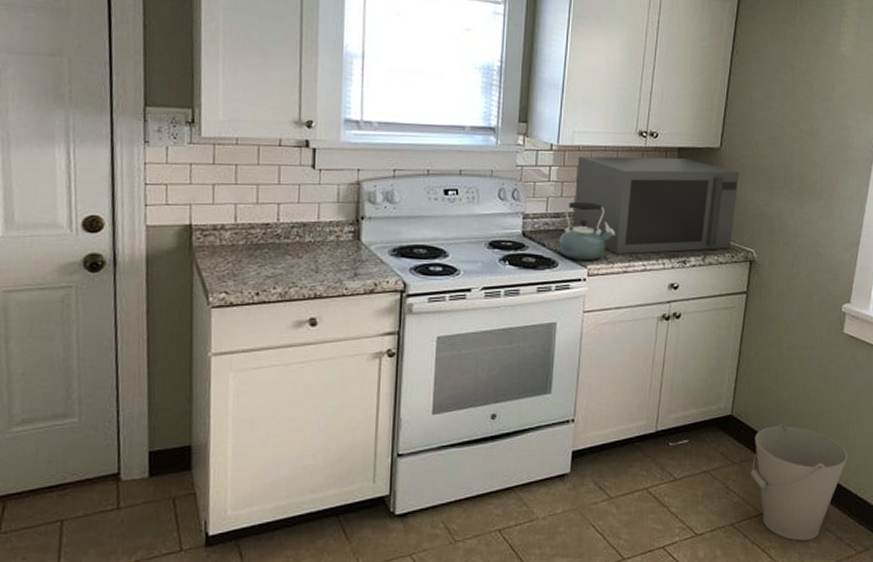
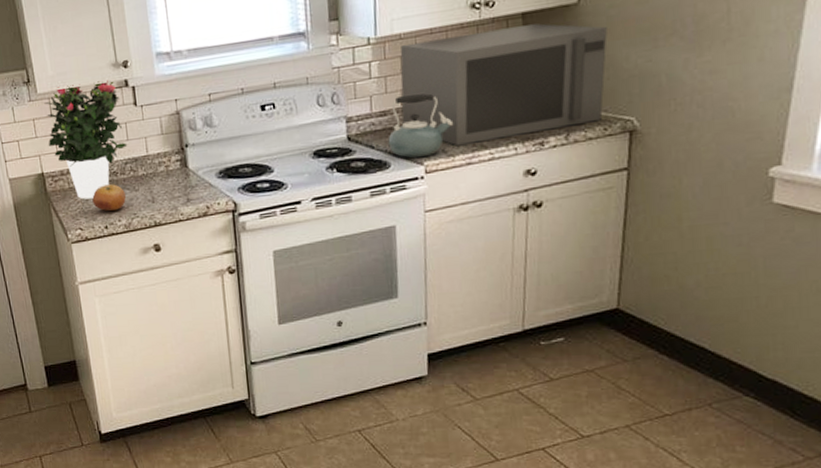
potted flower: none [203,134,298,260] -> present [44,80,128,200]
fruit: none [246,247,287,277] -> present [92,184,127,212]
bucket: present [751,422,848,541] -> none [648,313,787,445]

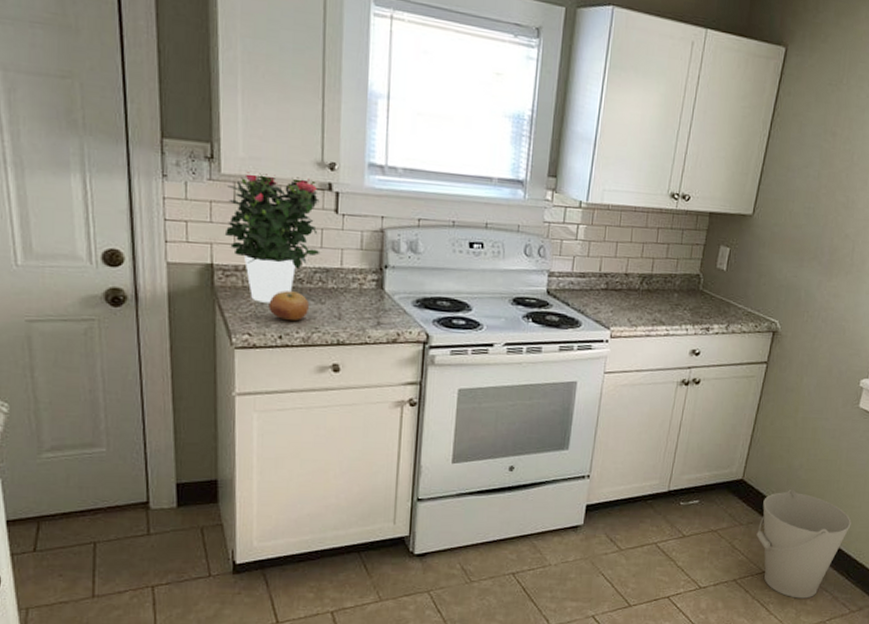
kettle: present [388,93,454,159] -> none [582,262,641,323]
microwave: present [400,23,607,147] -> none [598,215,770,319]
bucket: none [648,313,787,445] -> present [756,489,851,599]

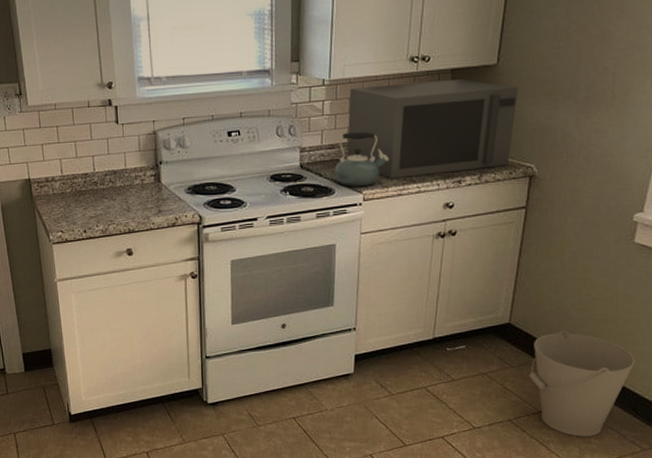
potted flower: present [224,172,320,303] -> none [34,98,108,205]
fruit: present [268,290,310,322] -> none [73,193,105,218]
kettle: none [582,262,641,323] -> present [334,131,390,187]
microwave: none [598,215,770,319] -> present [347,79,518,179]

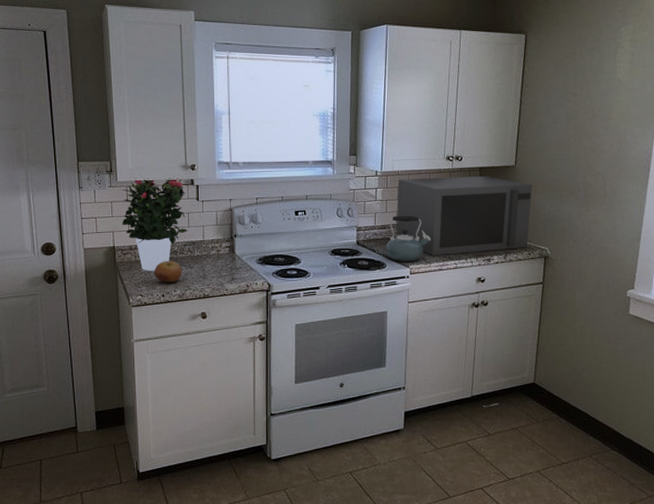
potted flower: none [34,98,108,205] -> present [121,178,188,271]
fruit: none [73,193,105,218] -> present [154,261,183,283]
bucket: present [529,329,635,437] -> none [552,388,637,486]

